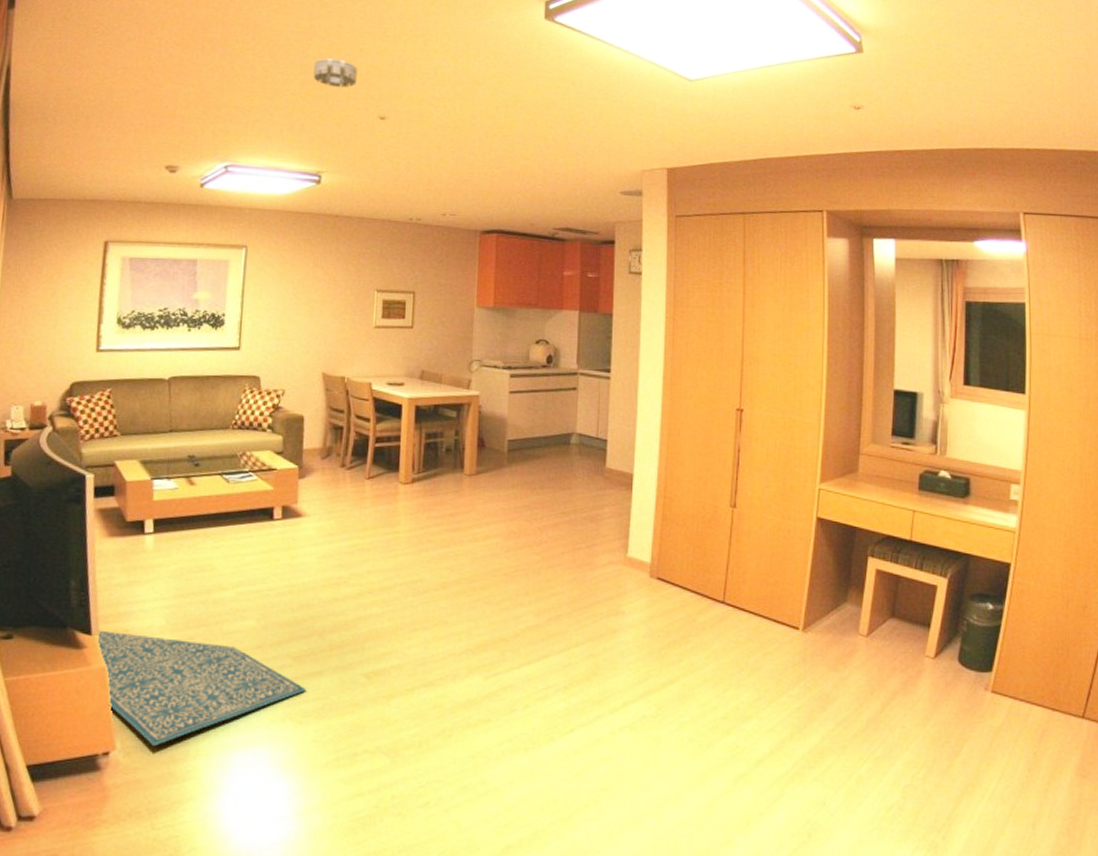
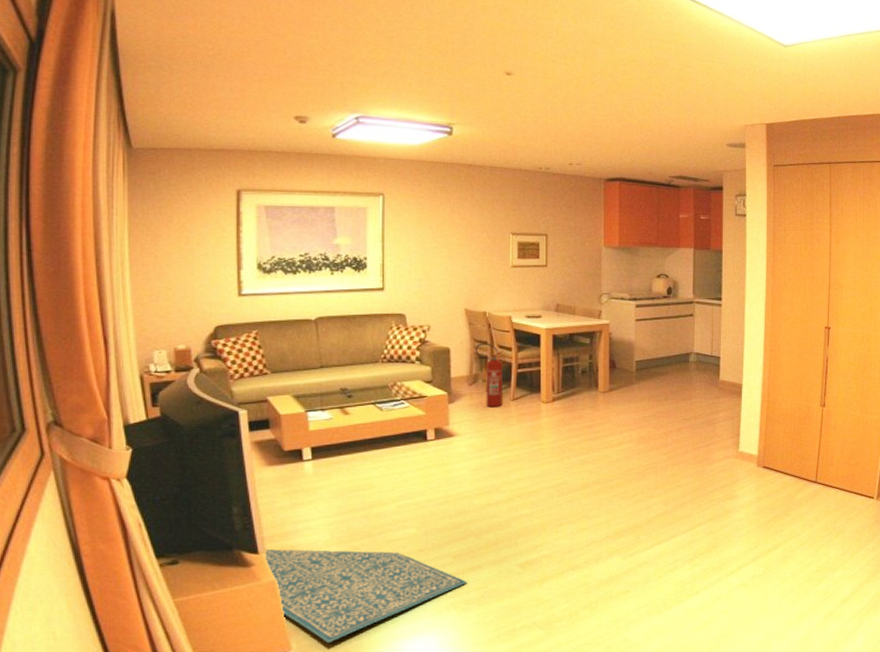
smoke detector: present [313,58,357,87] -> none [439,14,482,44]
fire extinguisher: none [330,411,363,486] -> present [475,343,505,408]

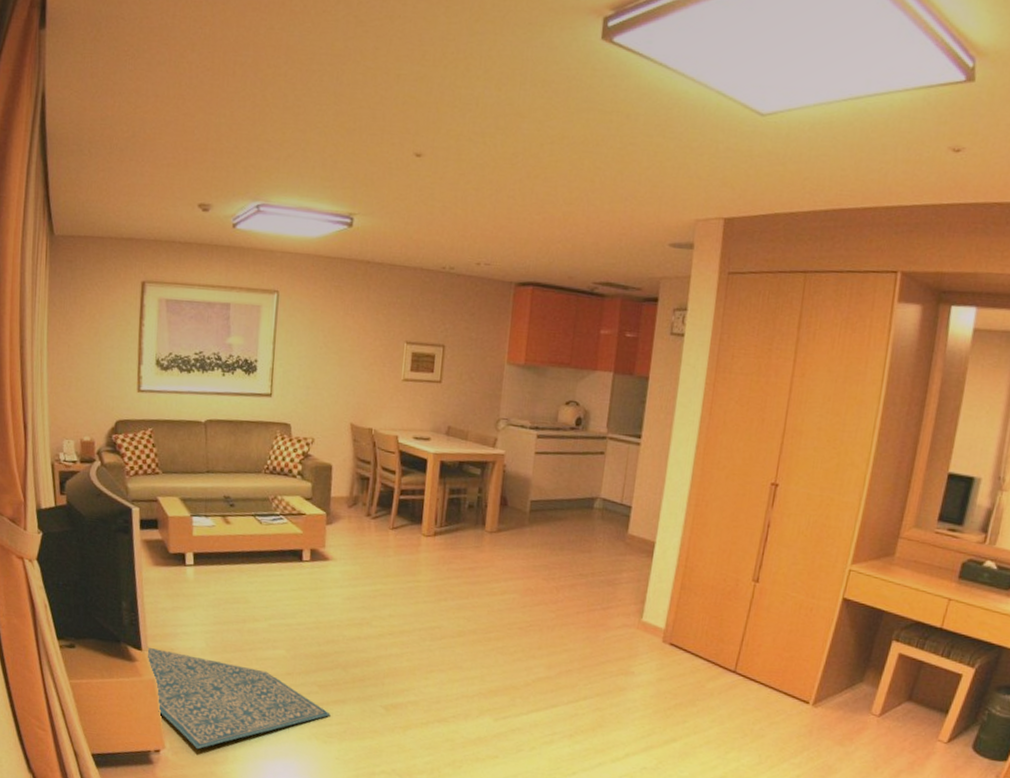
fire extinguisher: present [475,343,505,408] -> none [357,462,388,535]

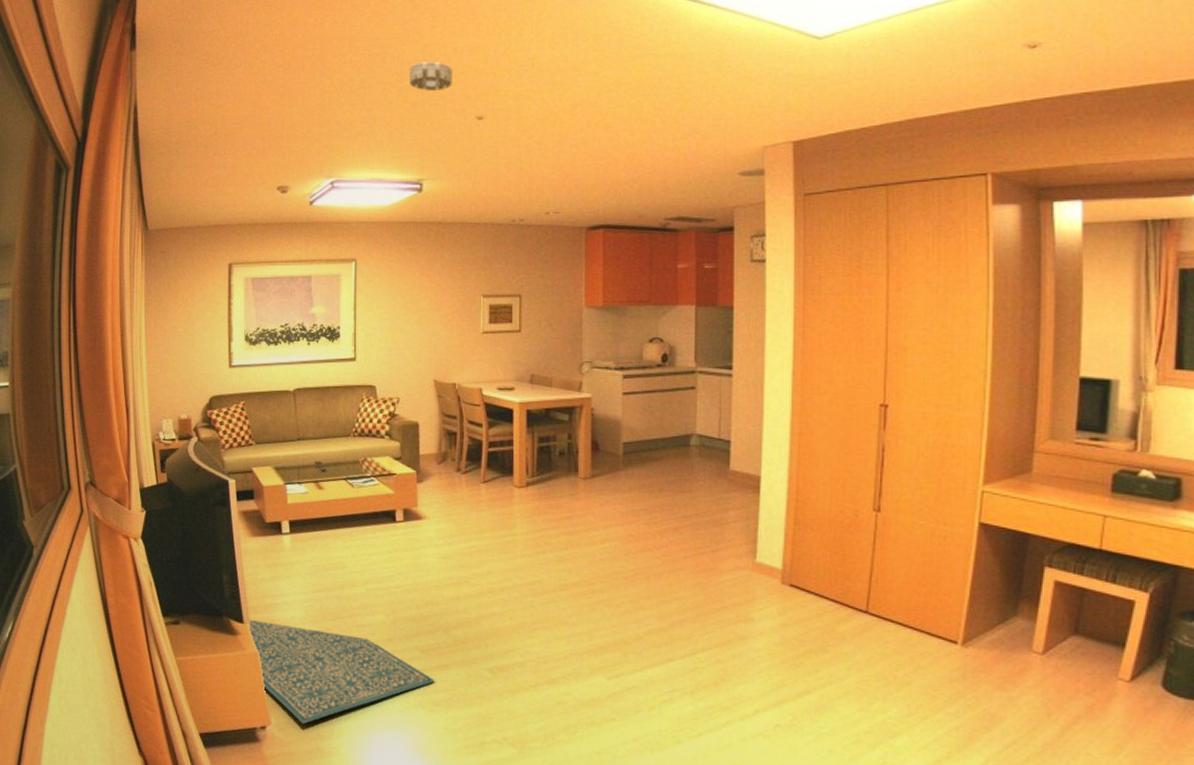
smoke detector: none [347,86,394,120] -> present [409,61,452,91]

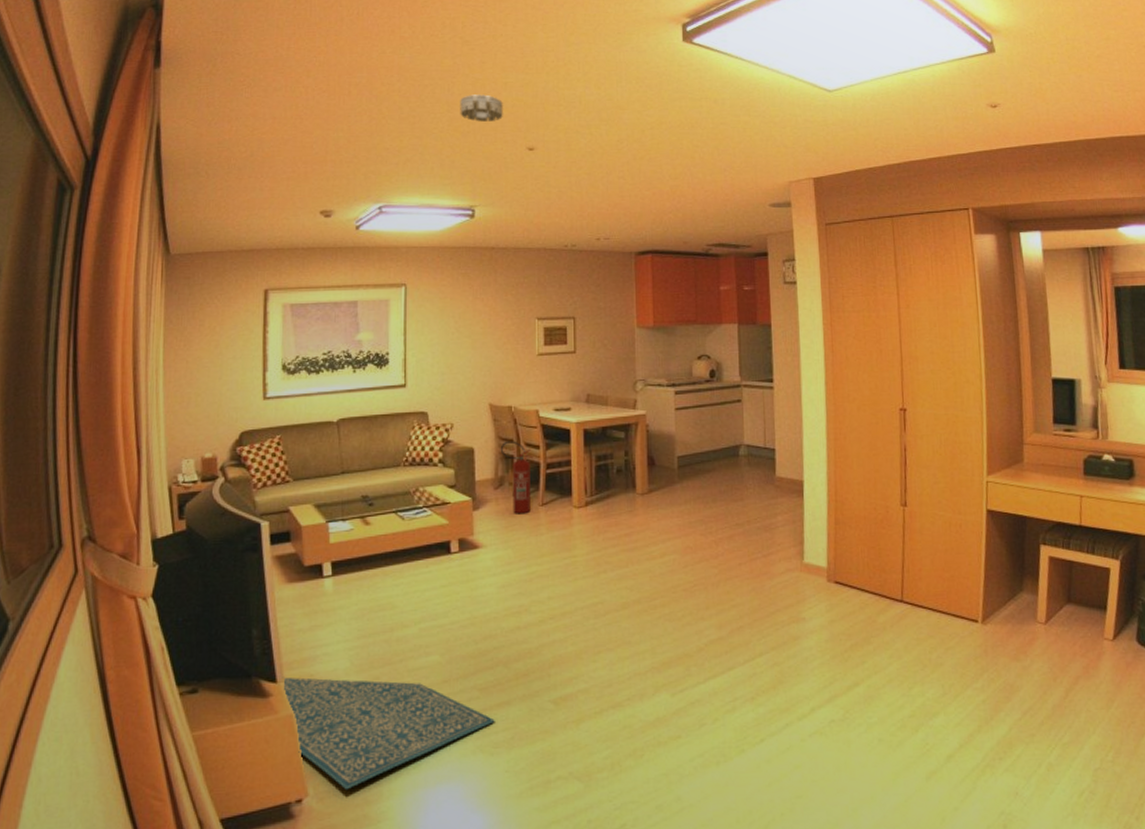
fire extinguisher: none [444,417,476,490] -> present [500,441,533,514]

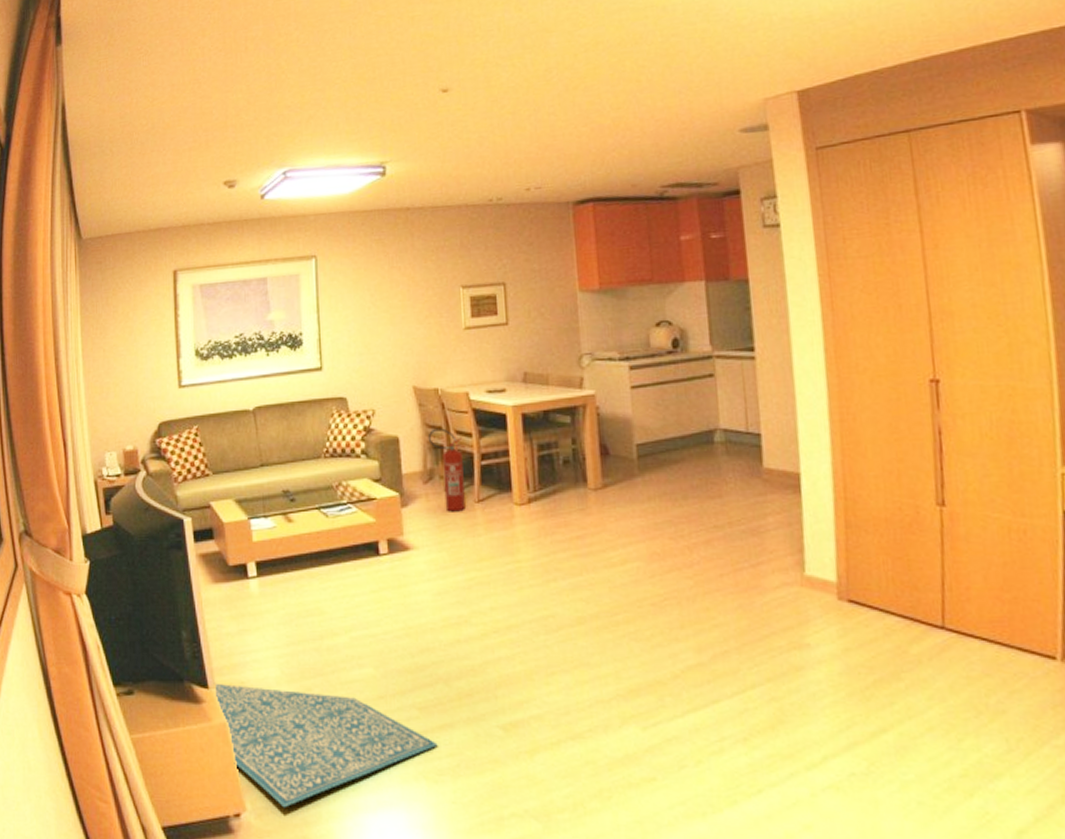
smoke detector: present [460,94,503,122] -> none [363,33,411,66]

